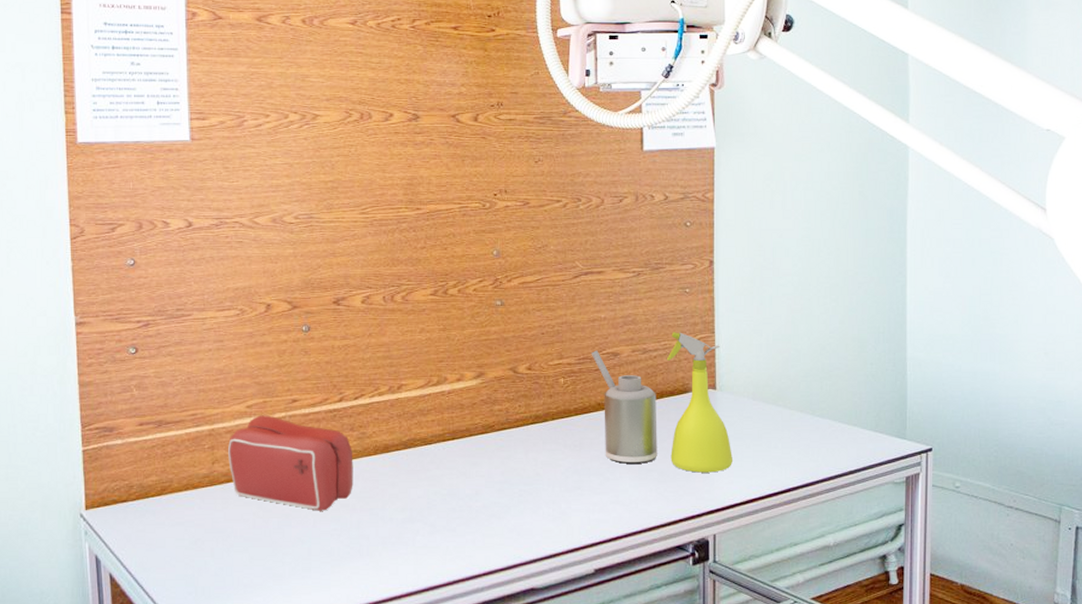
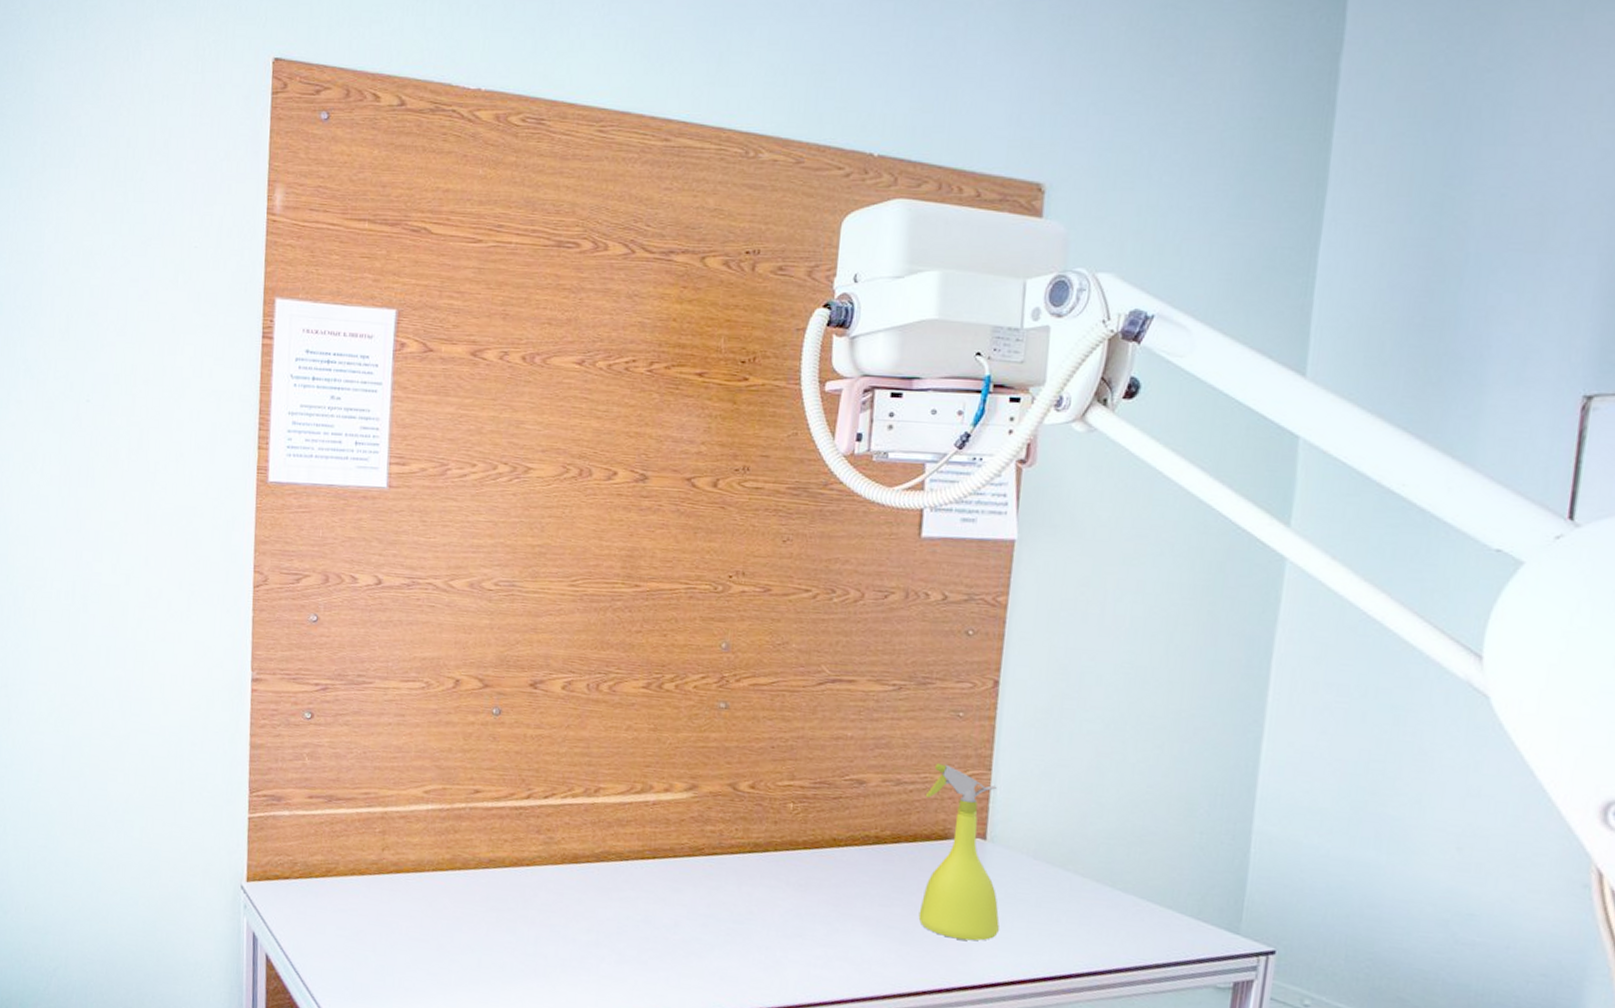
first aid kit: present [227,415,353,511] -> none [399,803,537,920]
soap dispenser: present [591,350,657,464] -> none [830,774,908,918]

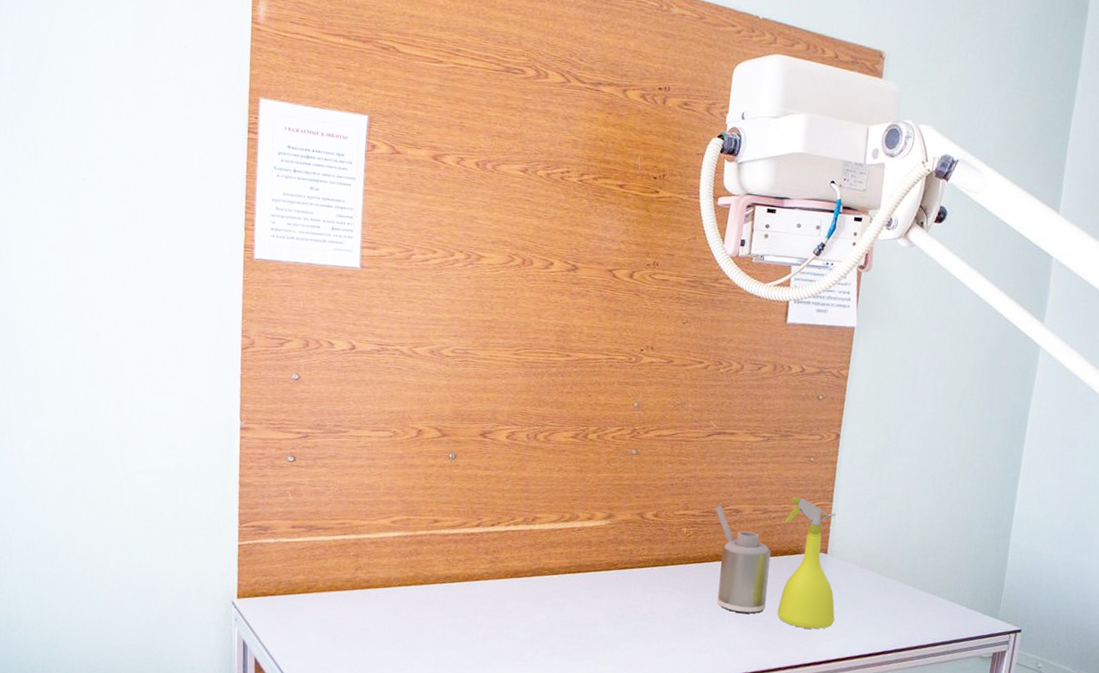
soap dispenser: none [830,774,908,918] -> present [714,505,771,614]

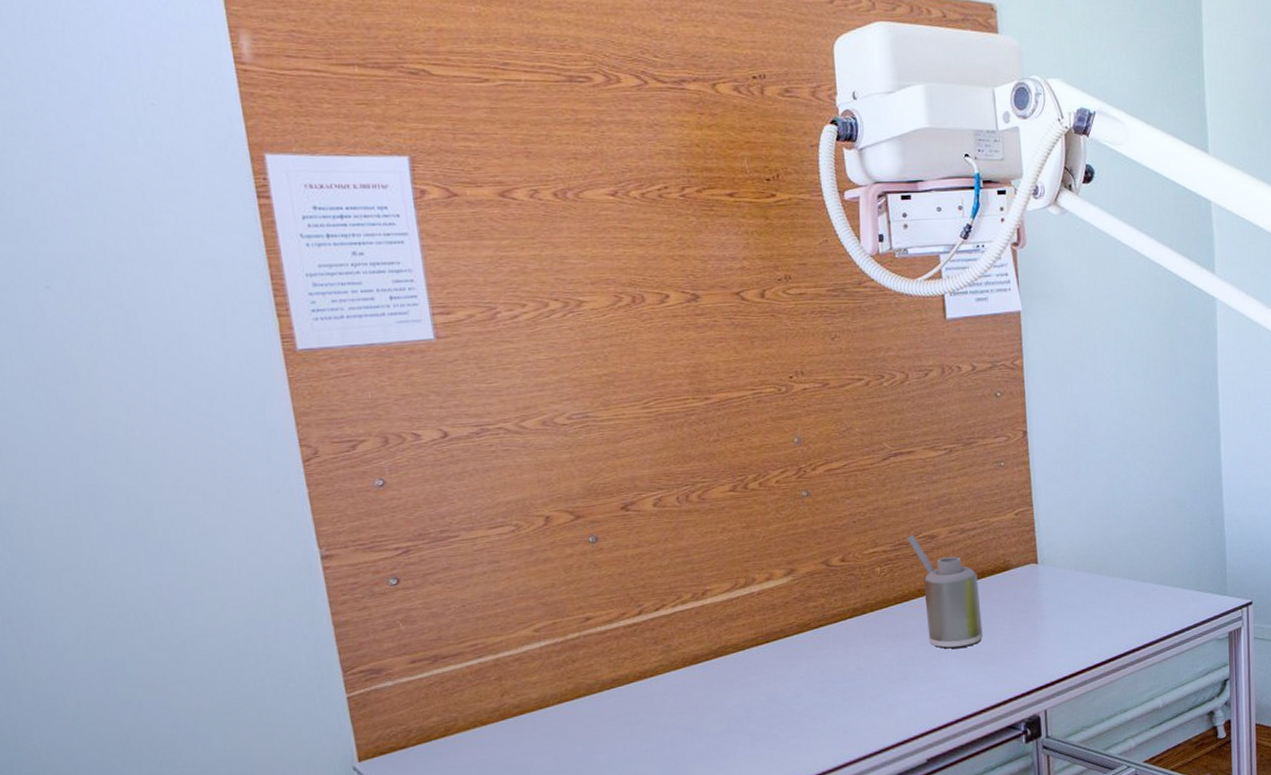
spray bottle: present [777,496,836,629] -> none [985,508,1059,650]

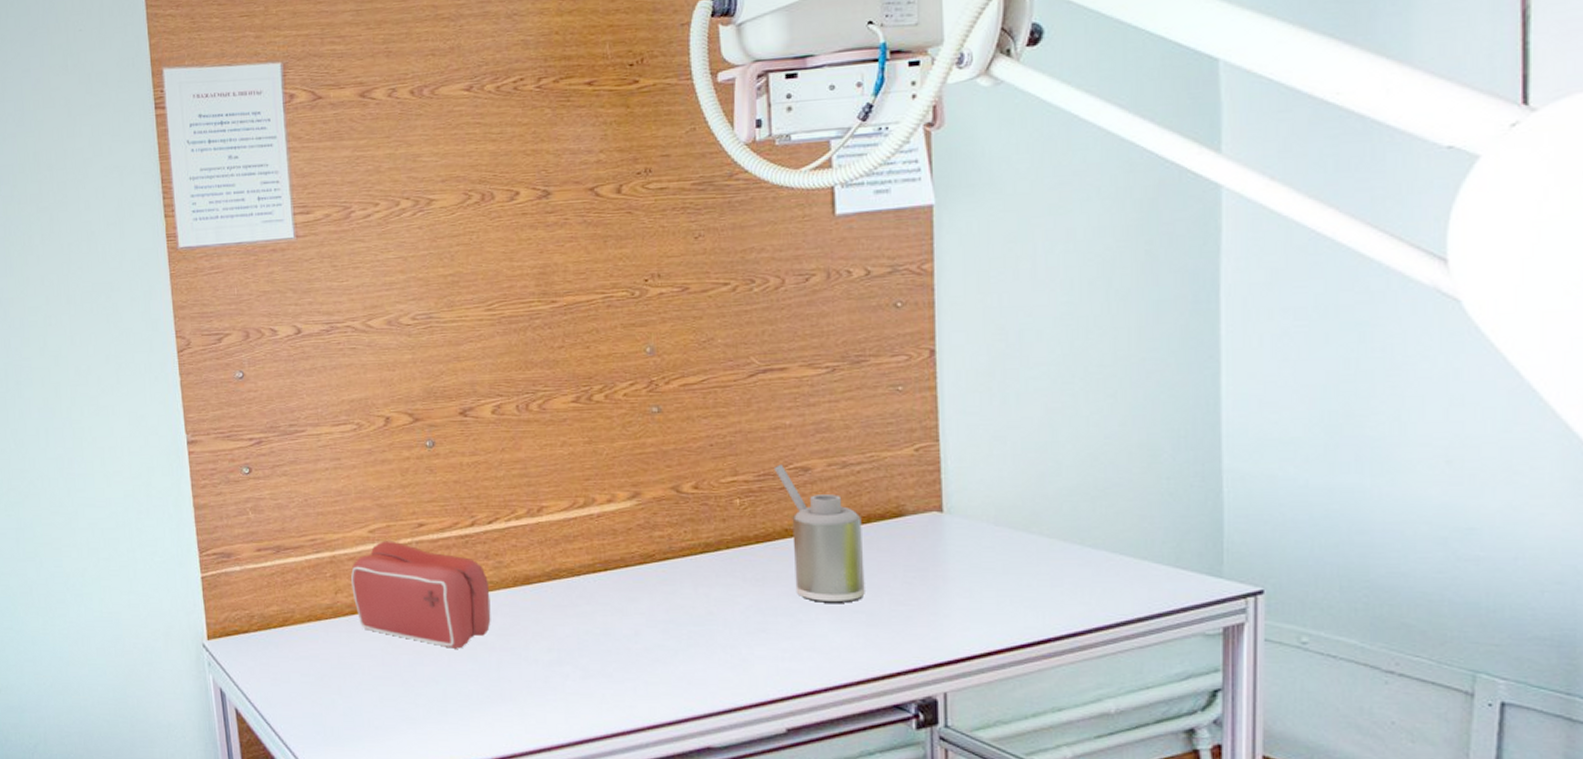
first aid kit: none [516,637,663,734] -> present [350,541,491,649]

